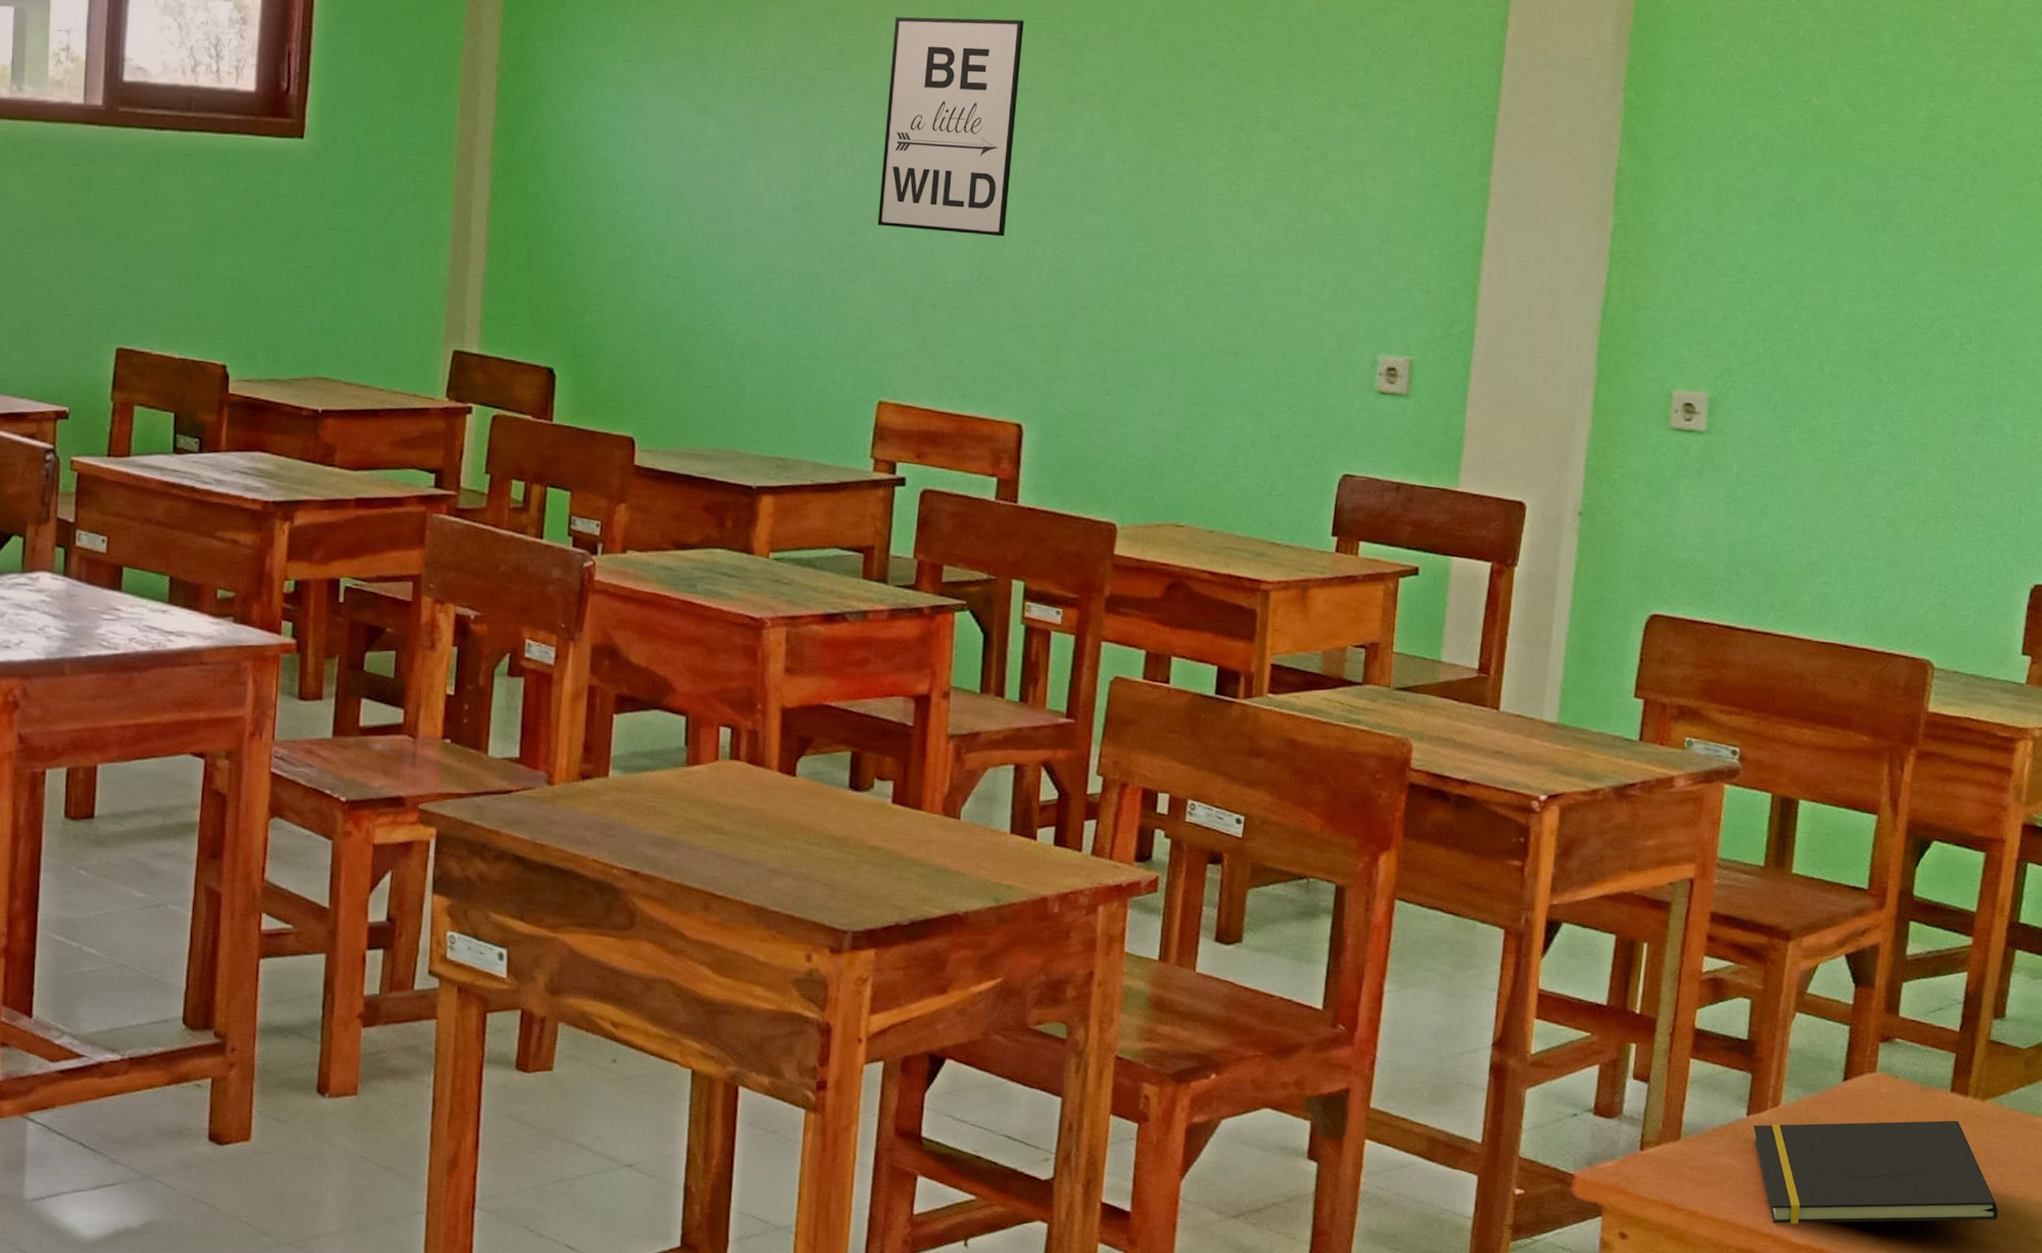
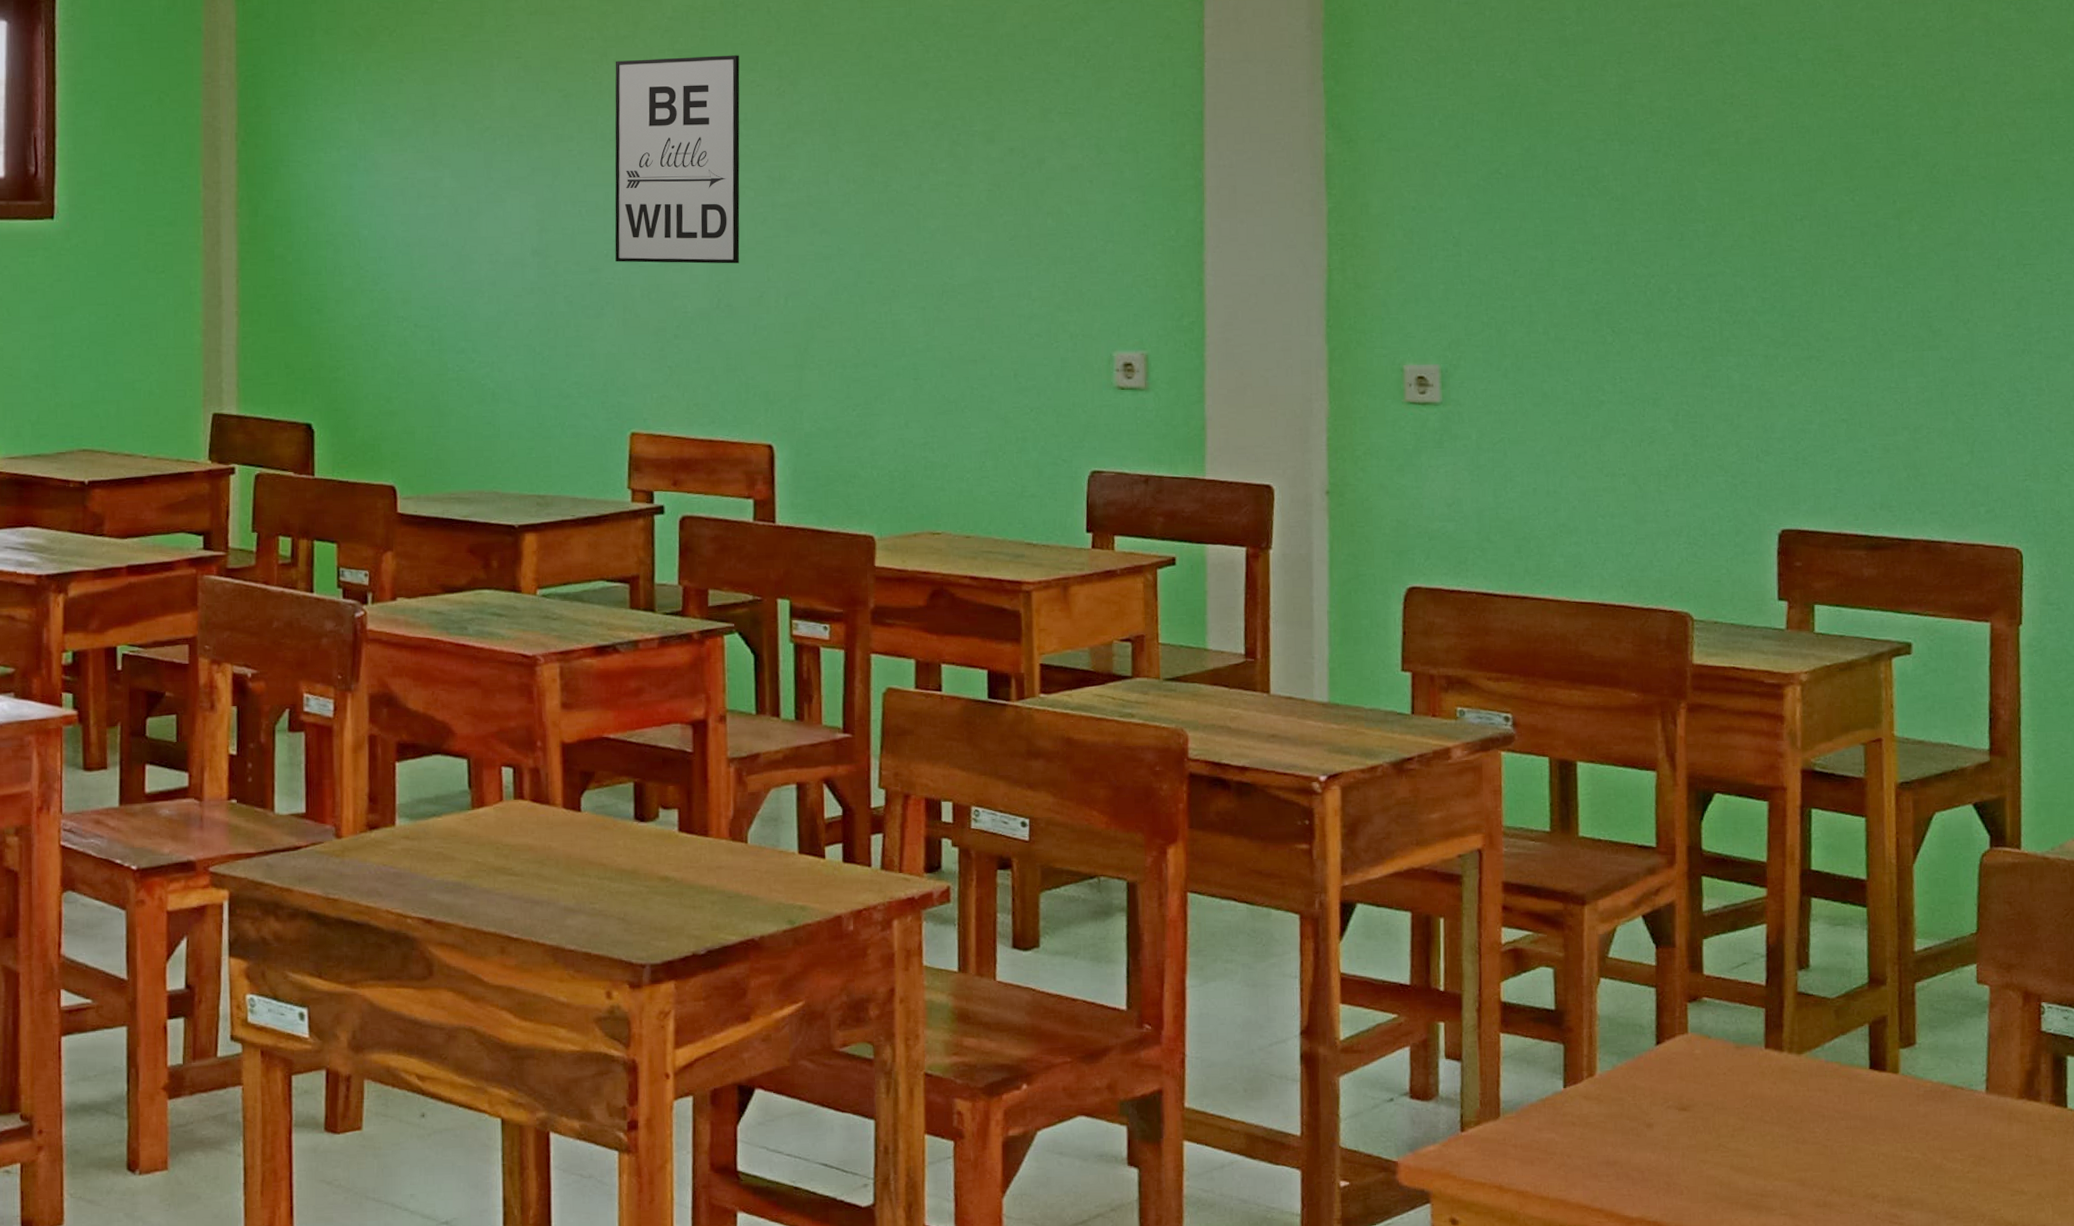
notepad: present [1753,1120,1999,1224] -> none [1571,1077,1830,1197]

